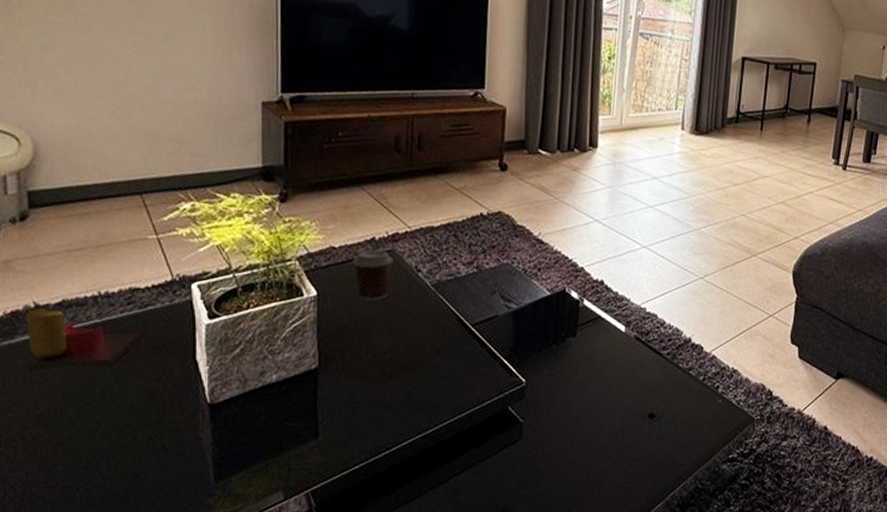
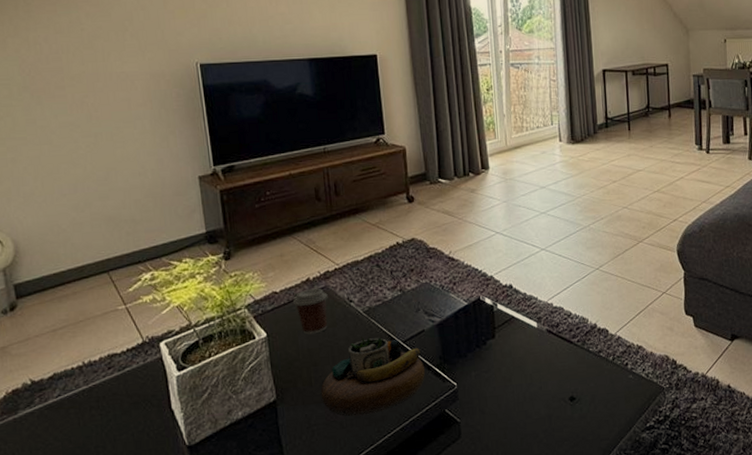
candle: present [26,308,143,373] -> none [24,383,125,441]
decorative bowl: none [370,312,492,400] -> present [320,337,425,417]

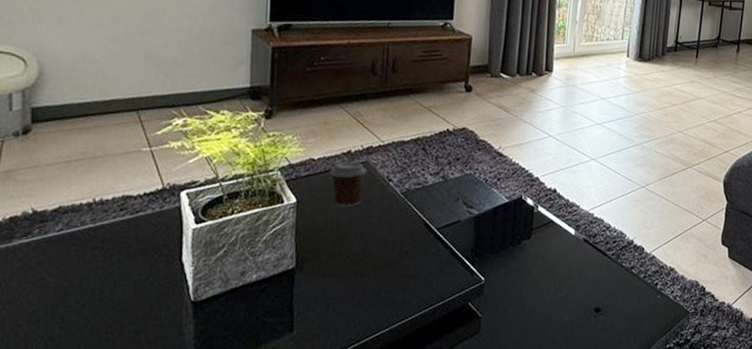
decorative bowl: present [320,337,425,417] -> none [342,218,454,297]

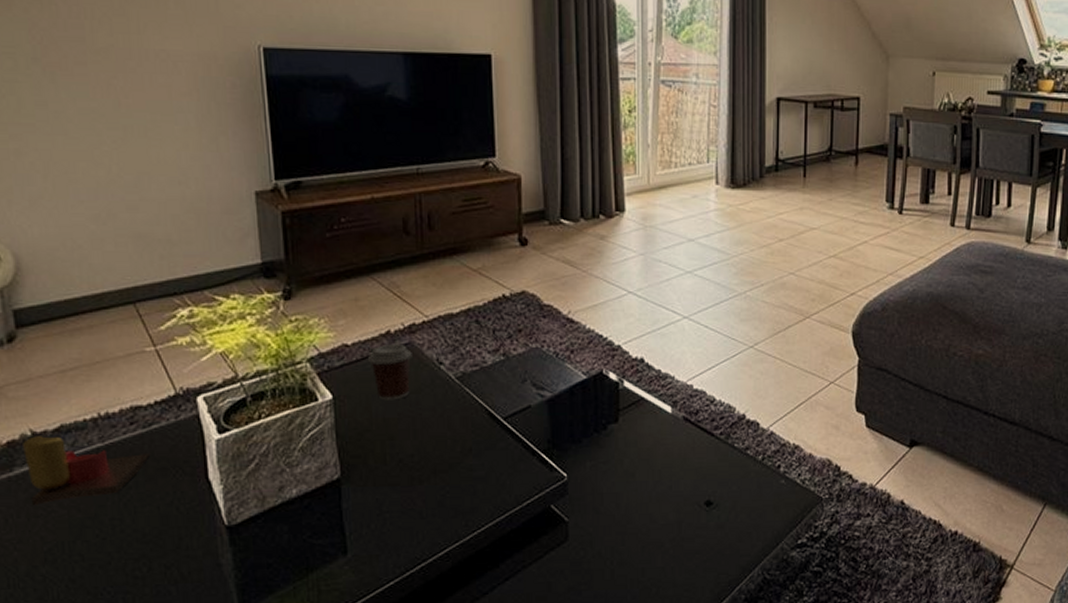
candle: none [23,214,134,273] -> present [23,436,150,506]

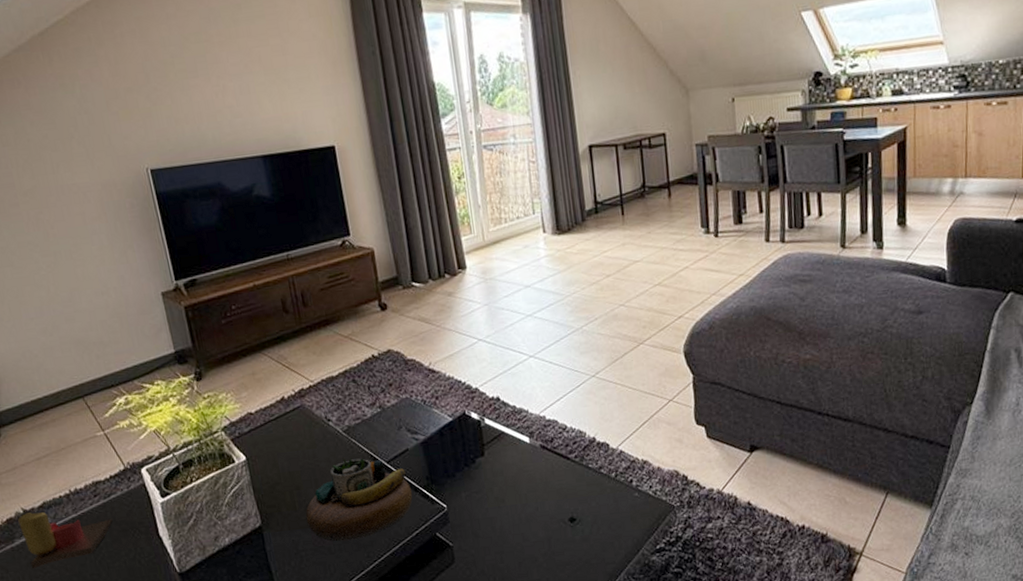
coffee cup: present [368,344,412,401] -> none [270,407,307,457]
decorative bowl: none [396,408,528,505] -> present [305,458,413,542]

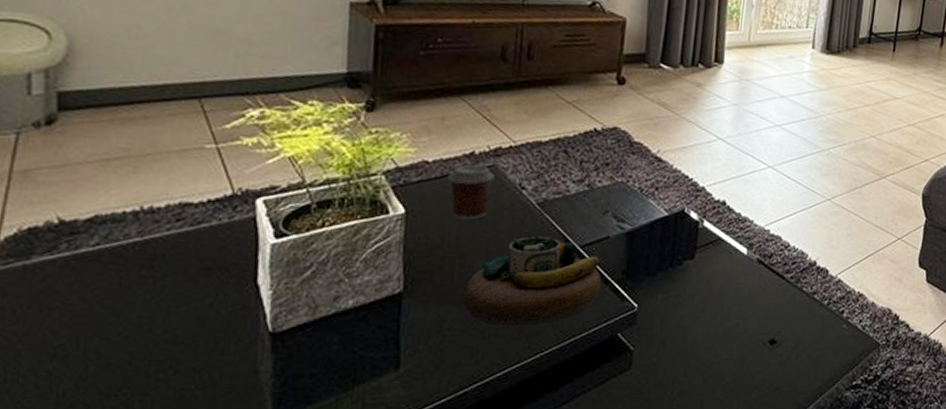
candle: present [18,512,113,569] -> none [46,224,194,298]
coffee cup: none [270,407,307,457] -> present [448,164,495,220]

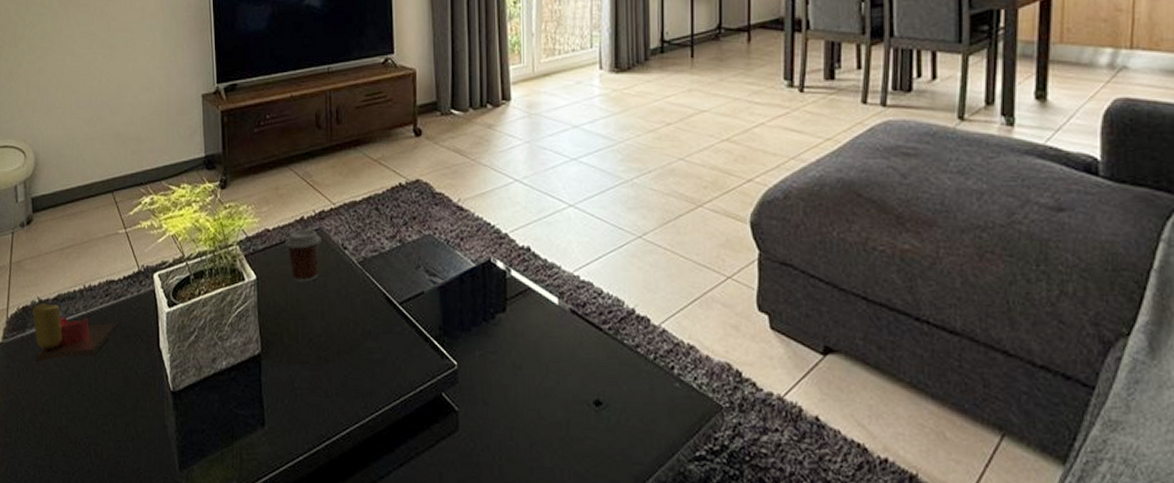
candle: none [46,224,194,298] -> present [33,303,118,363]
decorative bowl: present [462,233,601,327] -> none [307,292,421,386]

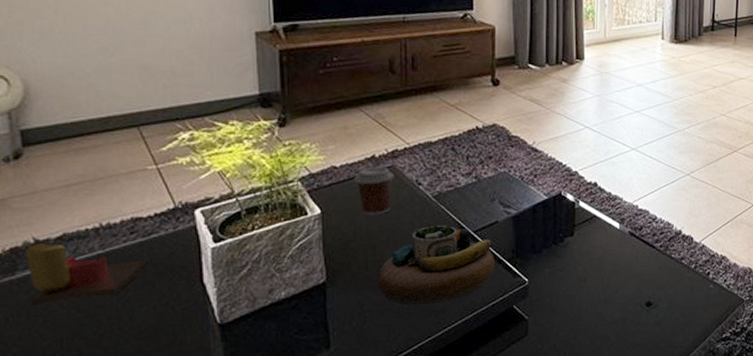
decorative bowl: none [307,292,421,386] -> present [377,223,494,306]

